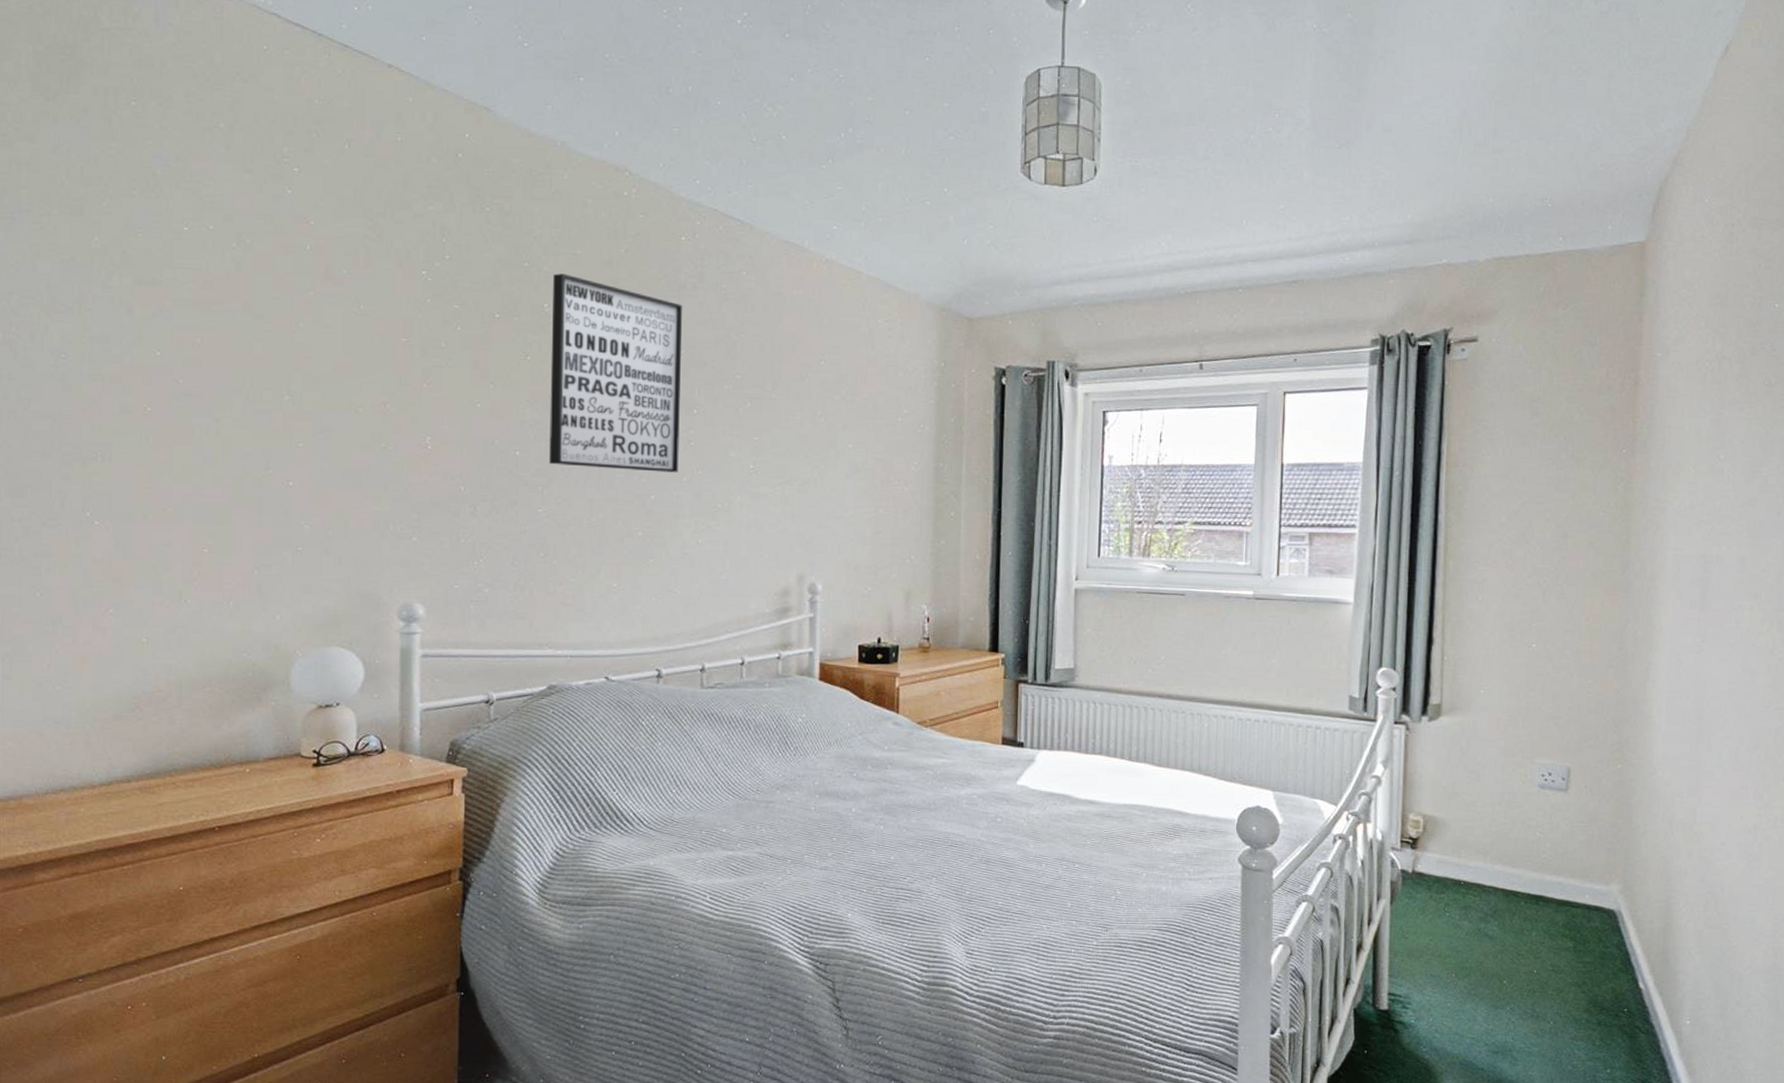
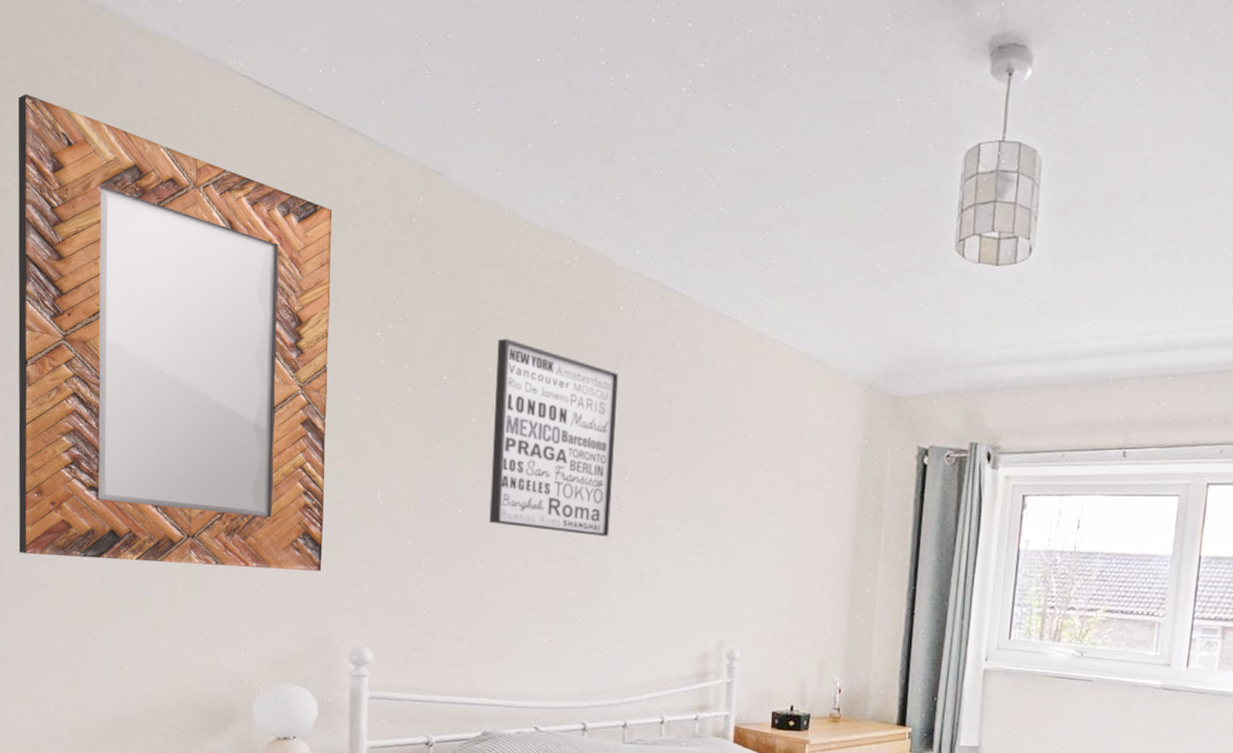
home mirror: none [19,35,372,524] -> present [18,93,333,572]

